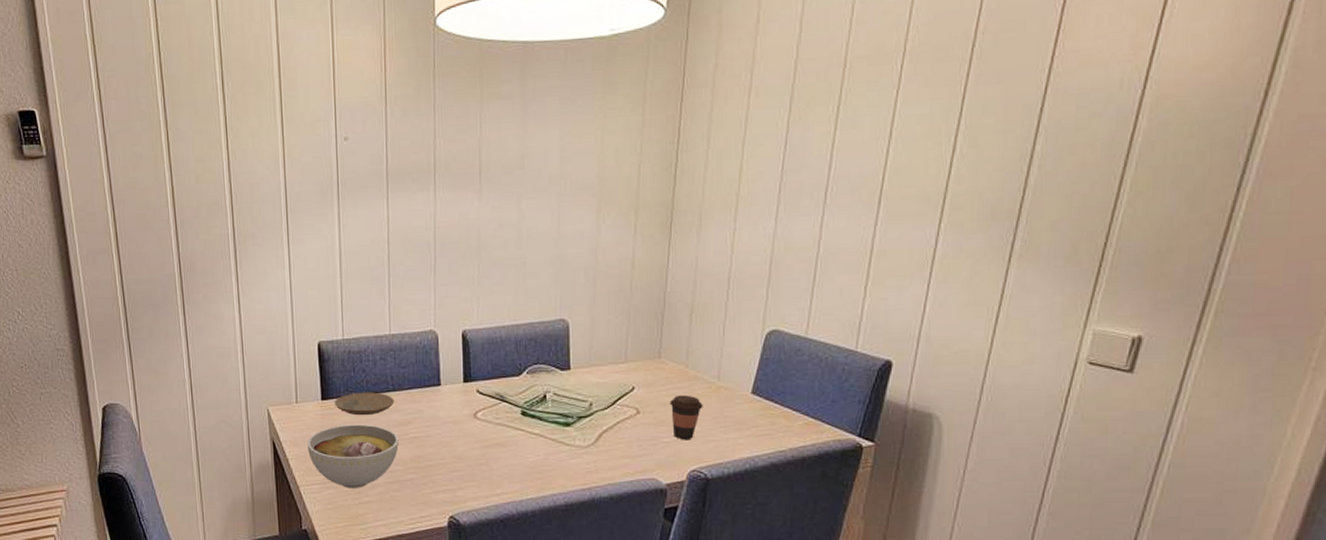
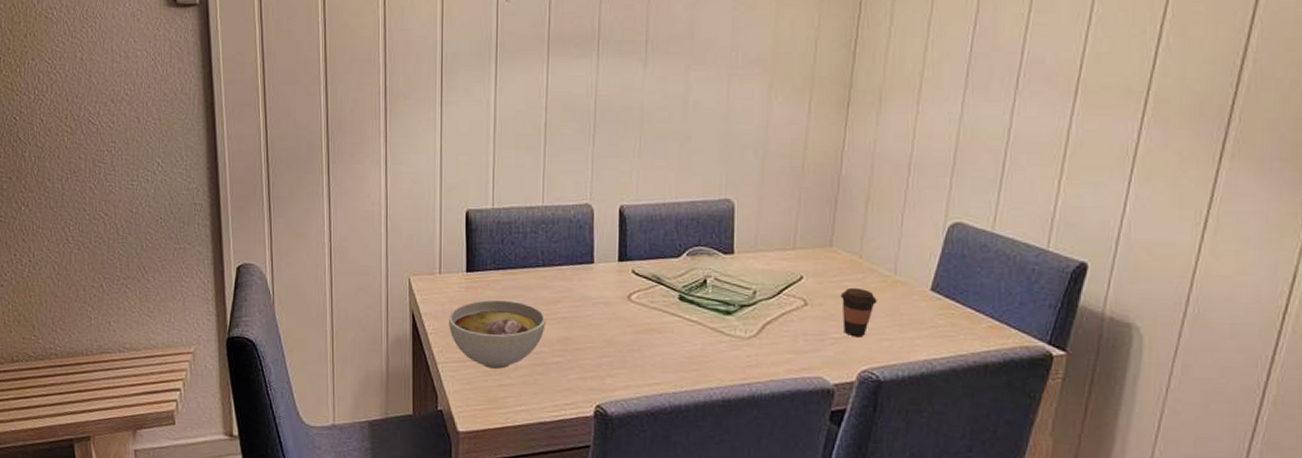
plate: present [335,392,395,416] -> none [480,265,544,292]

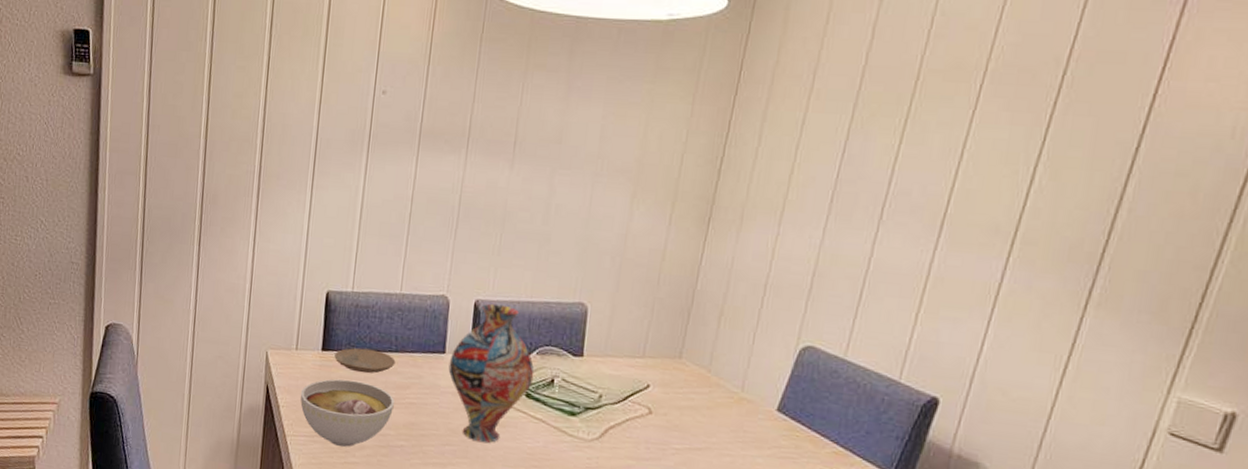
plate: none [480,265,544,292] -> present [334,348,396,374]
vase: none [598,208,686,350] -> present [448,303,534,443]
coffee cup: present [840,287,877,338] -> none [685,400,722,451]

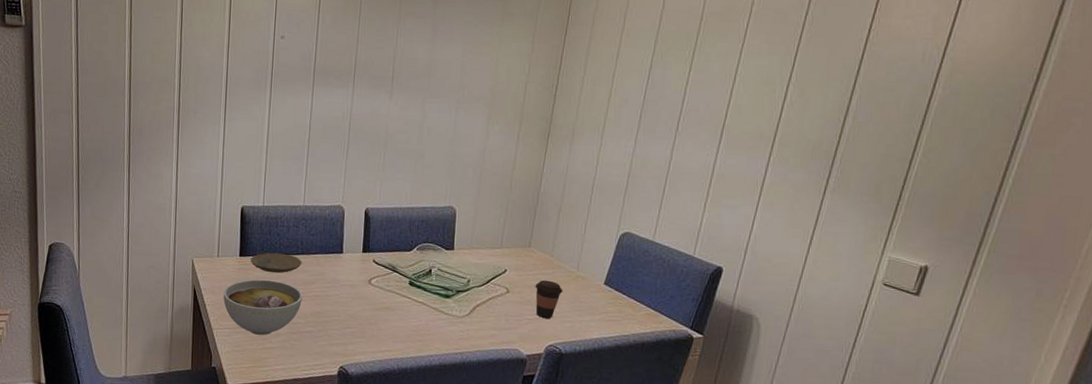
vase: present [448,303,534,443] -> none [346,210,416,324]
coffee cup: none [685,400,722,451] -> present [535,280,563,319]

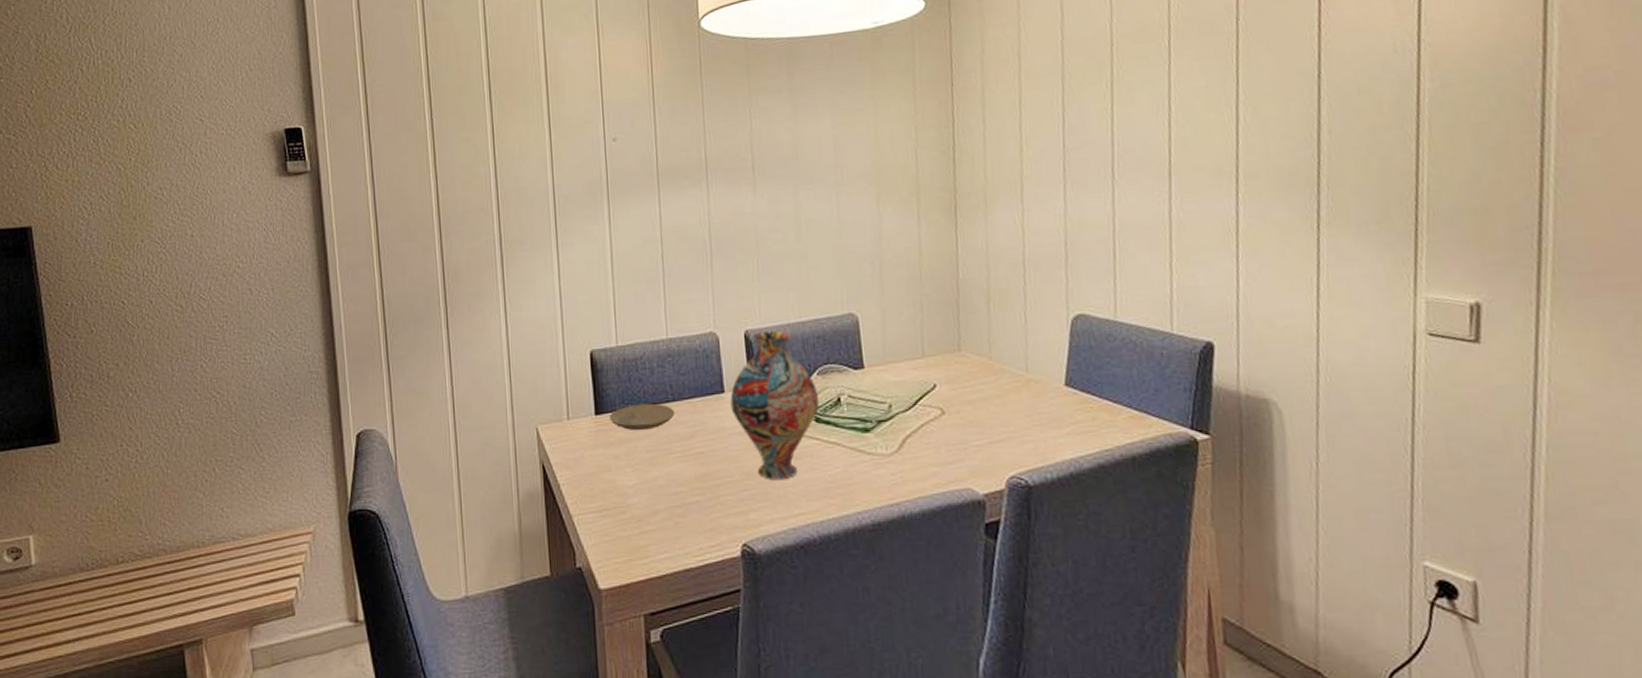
bowl: present [223,279,302,335] -> none [580,440,682,516]
vase: none [346,210,416,324] -> present [730,330,820,479]
coffee cup: present [535,280,563,319] -> none [976,390,1014,442]

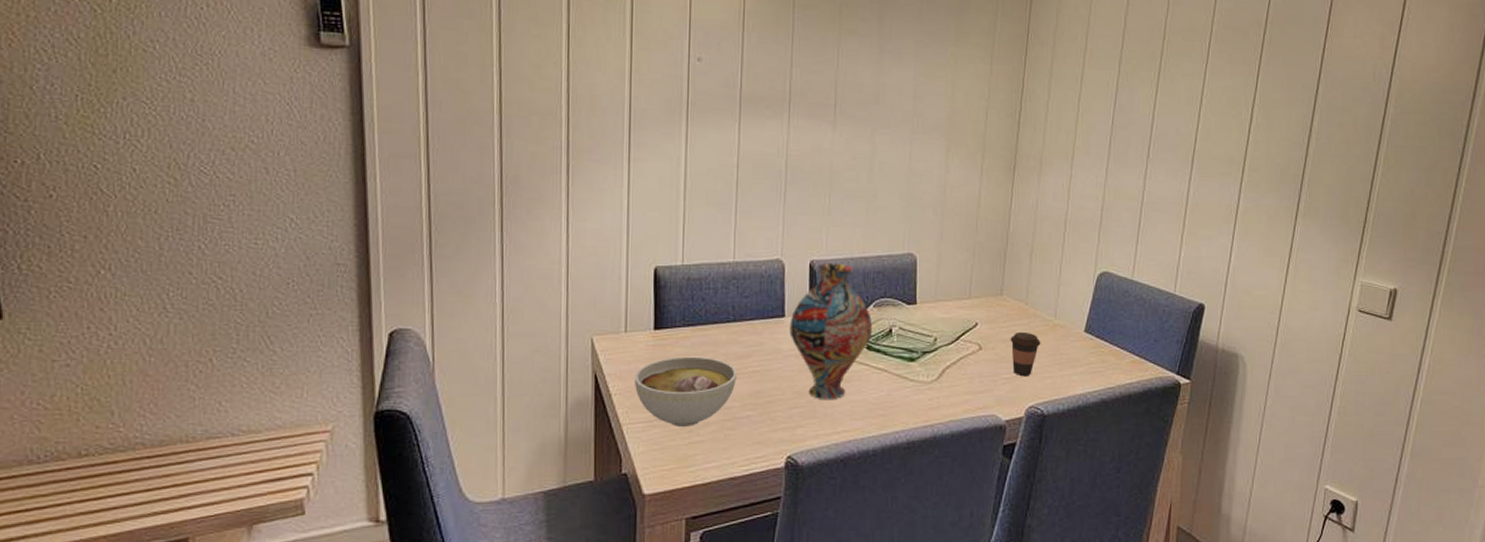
bowl: none [580,440,682,516] -> present [634,356,737,426]
plate: present [609,403,675,431] -> none [669,322,735,348]
coffee cup: none [976,390,1014,442] -> present [1010,331,1041,377]

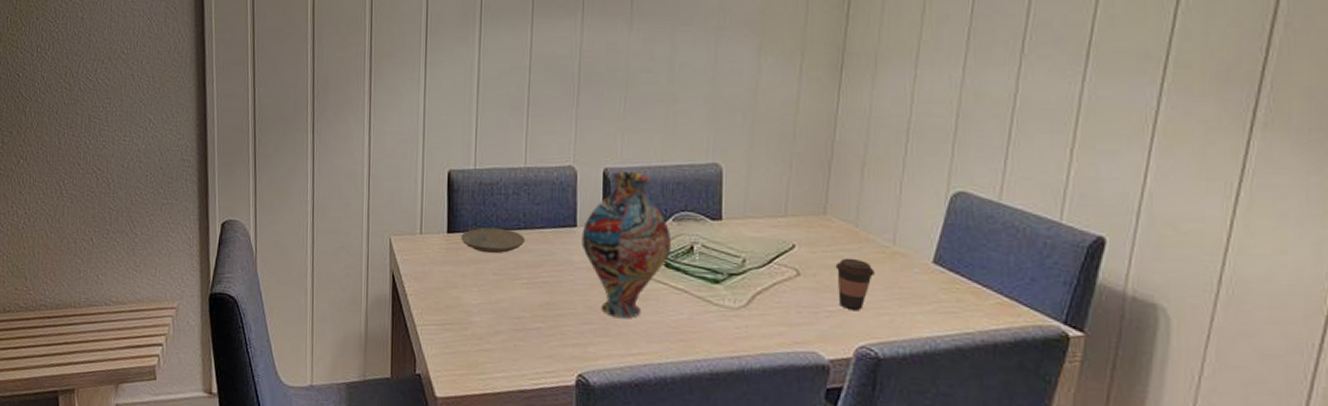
bowl: present [634,356,737,426] -> none [428,261,527,333]
plate: none [669,322,735,348] -> present [461,227,525,254]

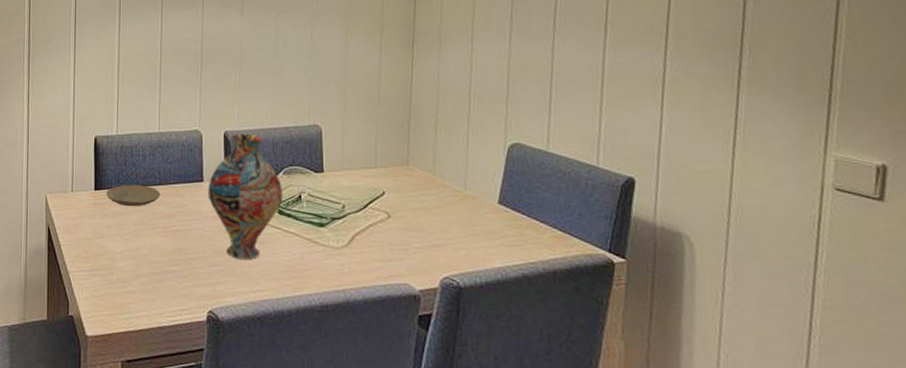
coffee cup: present [835,257,875,311] -> none [419,201,452,247]

